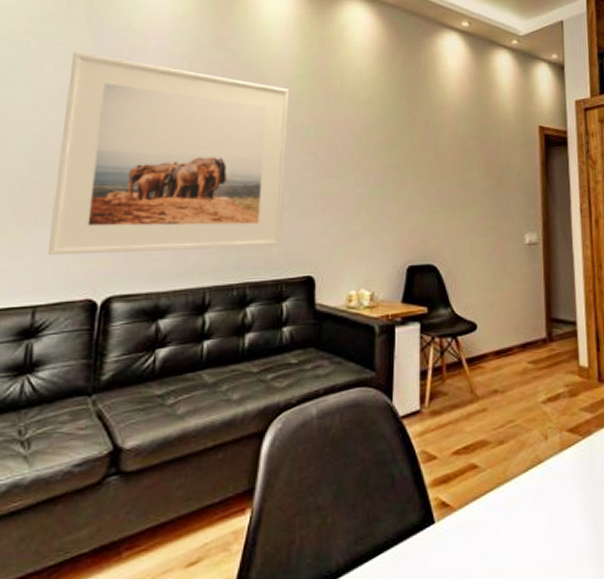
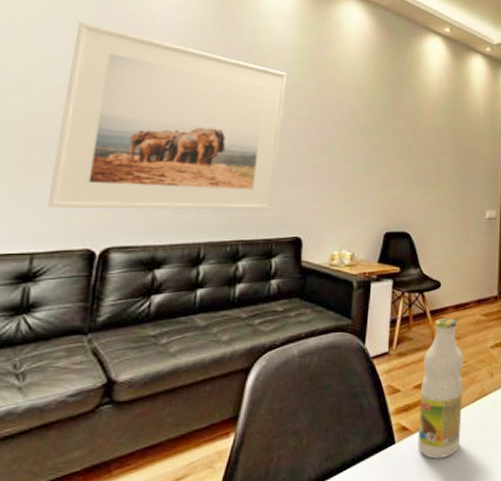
bottle: none [461,367,513,543] -> present [417,318,464,459]

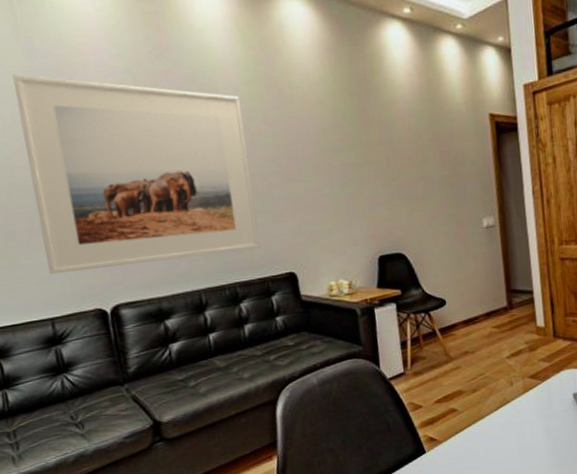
bottle: present [417,318,464,459] -> none [440,333,488,463]

